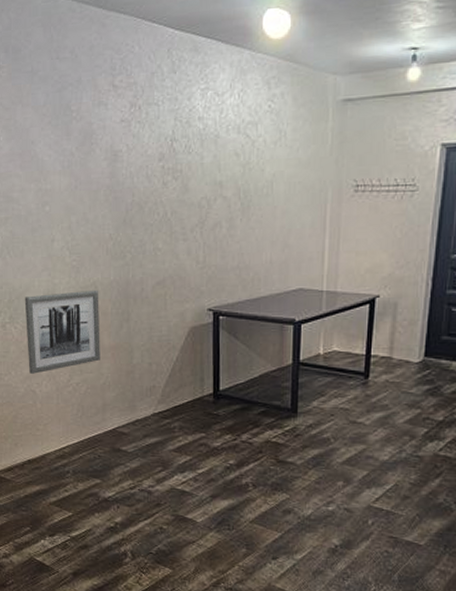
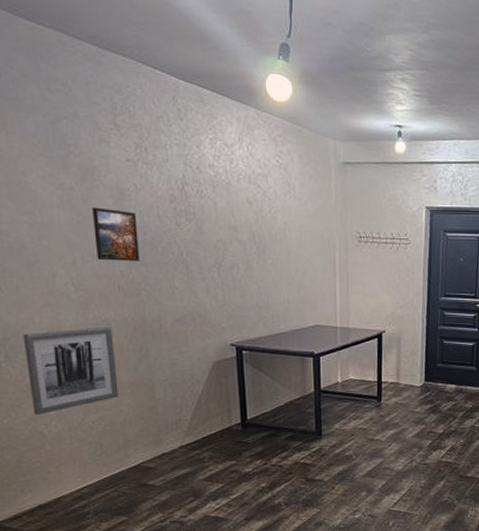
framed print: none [89,171,127,224] -> present [92,207,139,261]

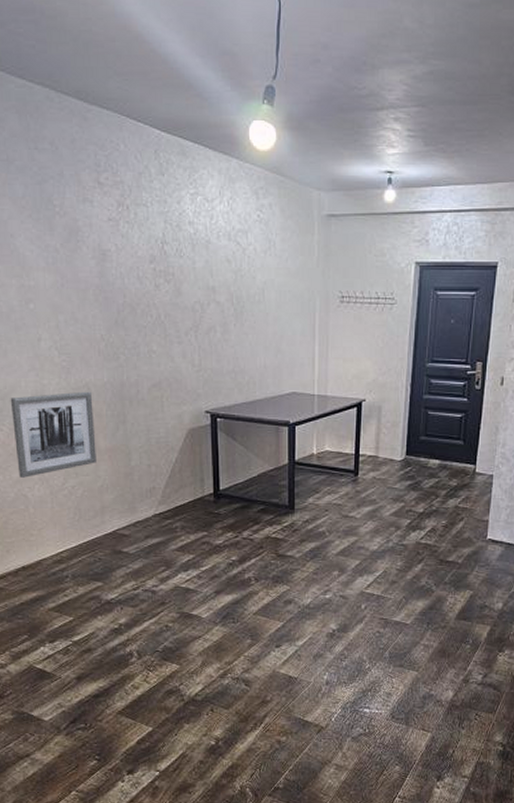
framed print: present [92,207,139,261] -> none [76,269,119,325]

